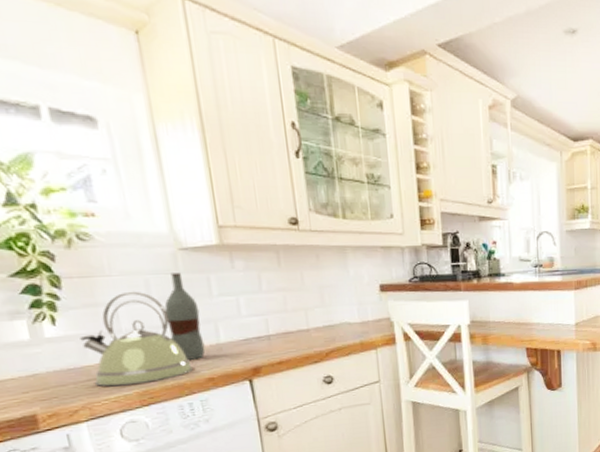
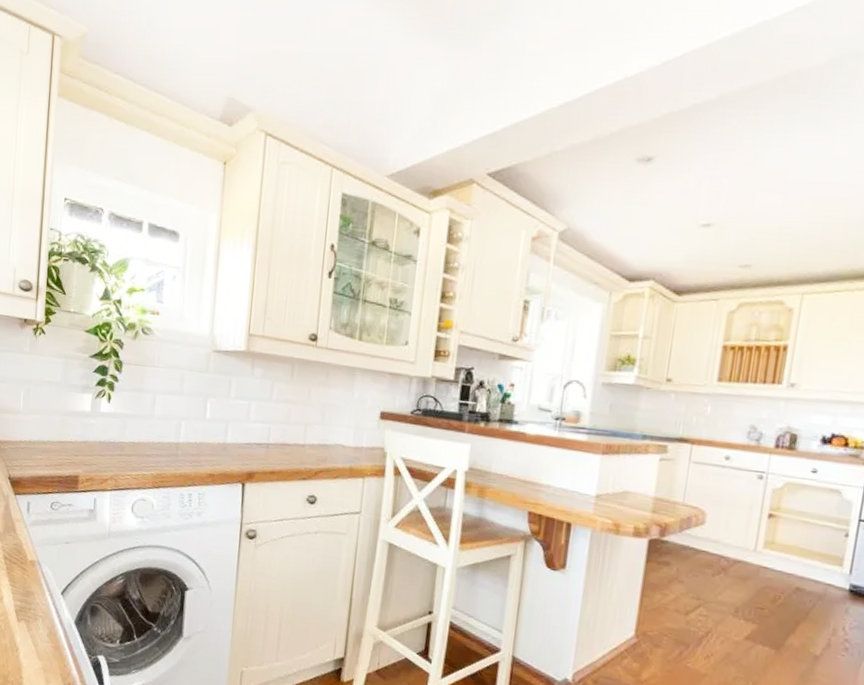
kettle: present [79,291,193,387] -> none [123,382,199,468]
bottle: present [164,272,206,360] -> none [189,371,217,454]

